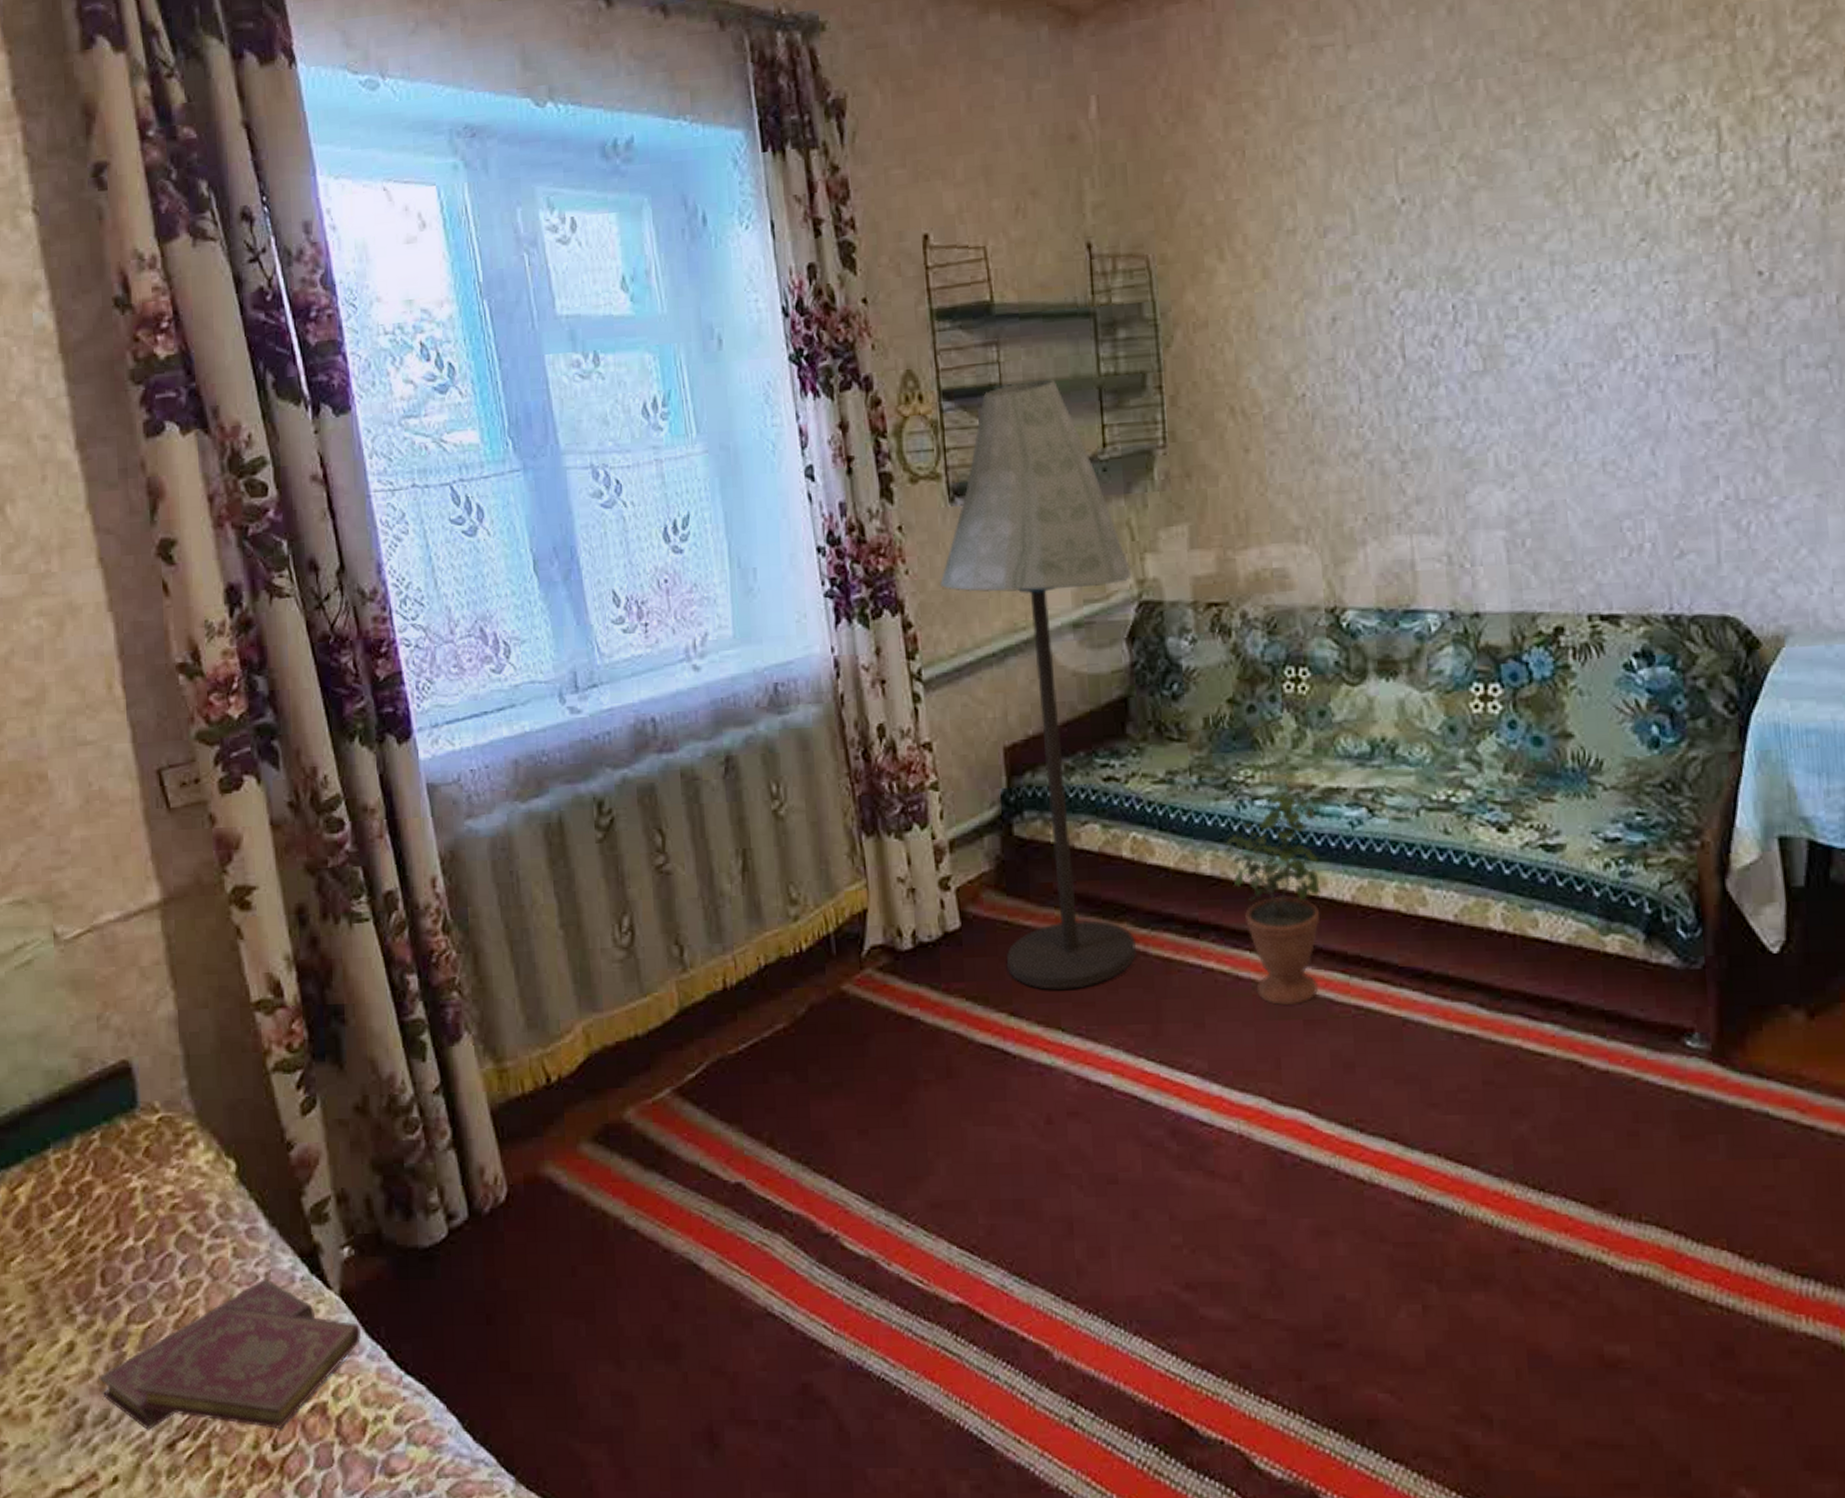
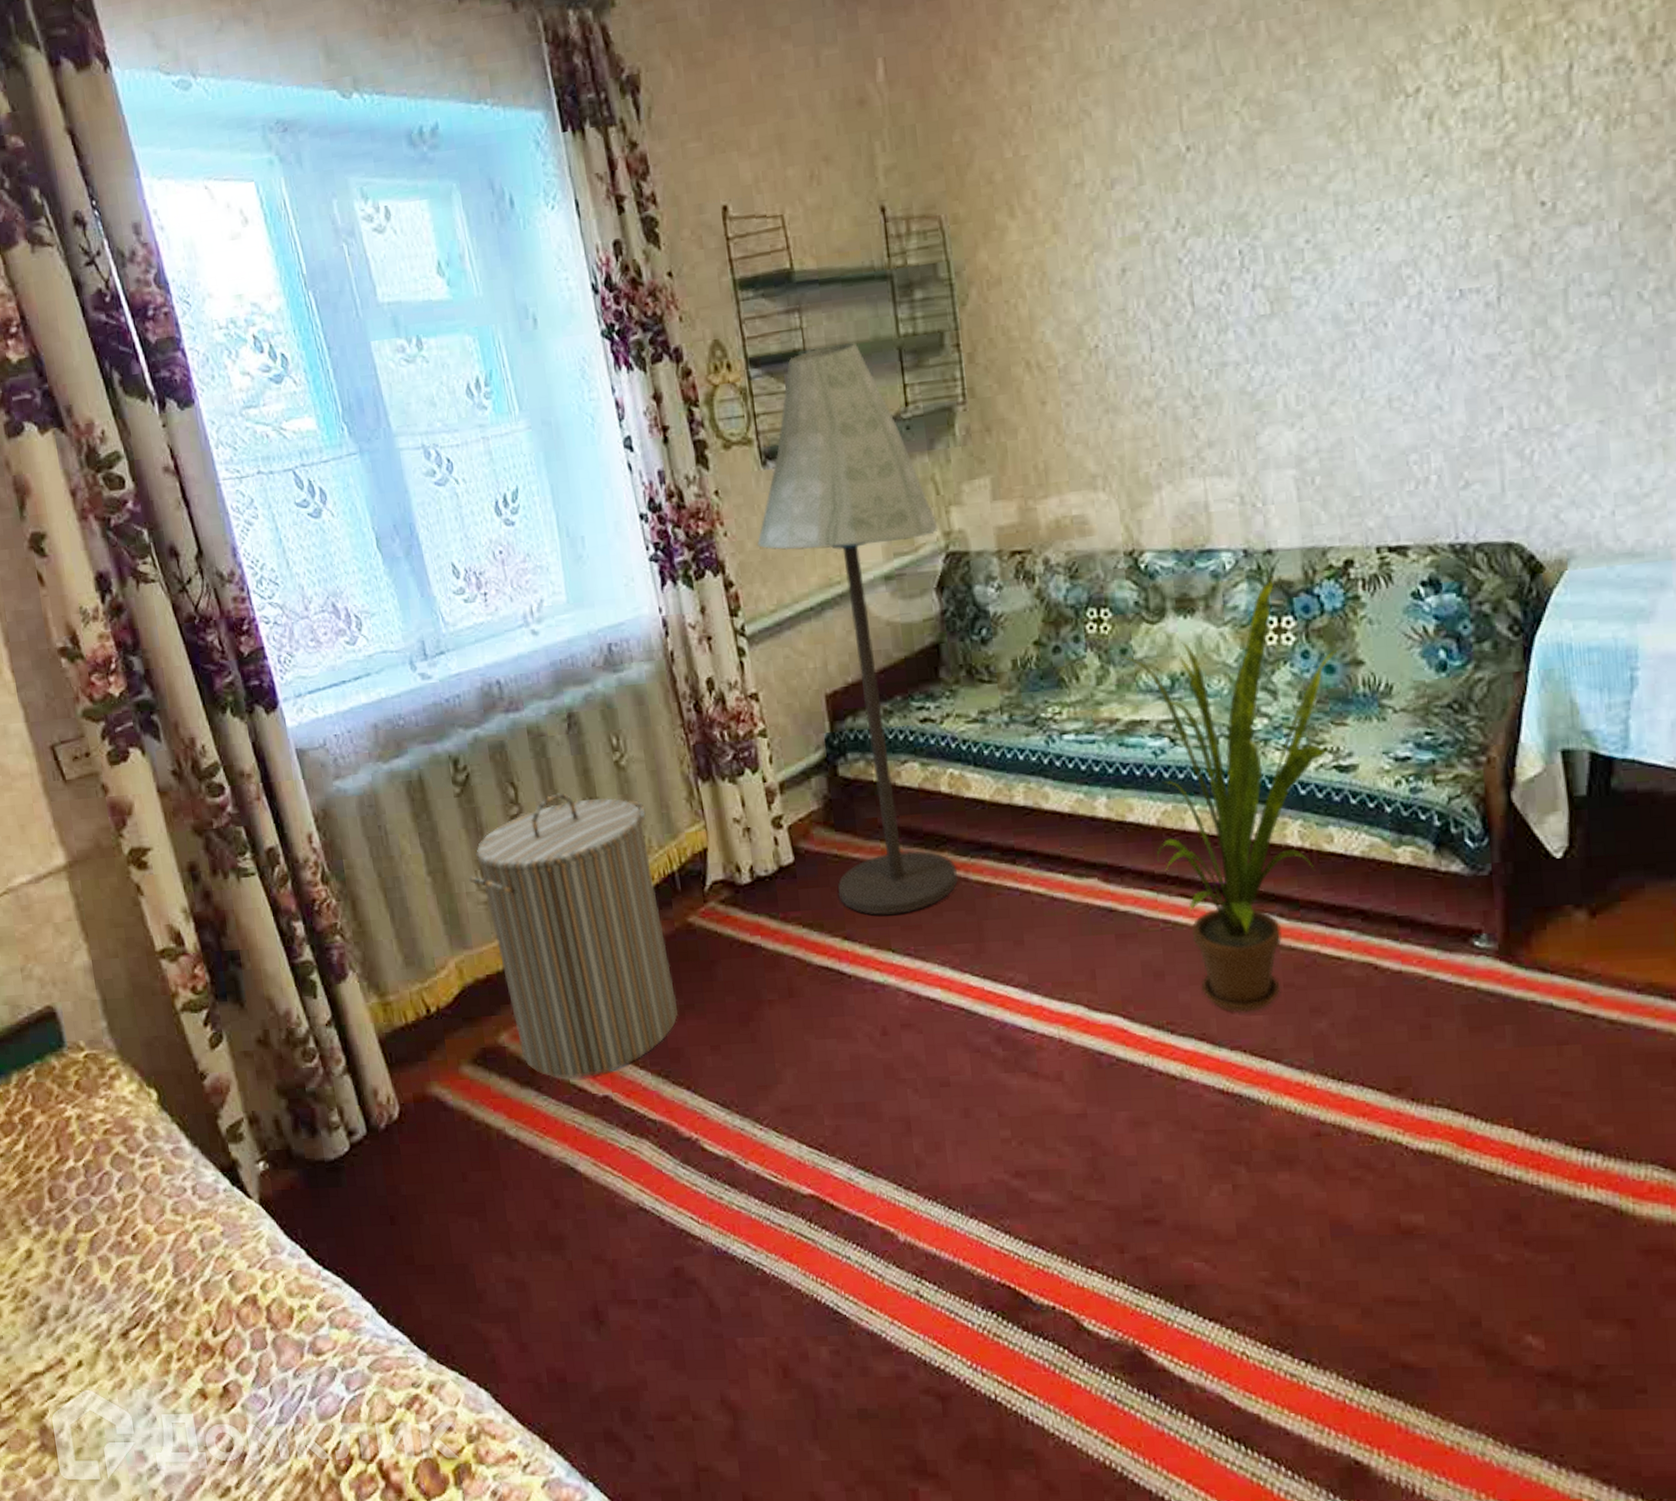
book: present [99,1278,362,1430] -> none [56,1191,282,1322]
laundry hamper: none [605,842,825,1162] -> present [469,793,679,1078]
potted plant: present [1224,781,1320,1006] -> none [1036,716,1129,922]
house plant: none [1315,644,1551,1111] -> present [1117,579,1342,1013]

